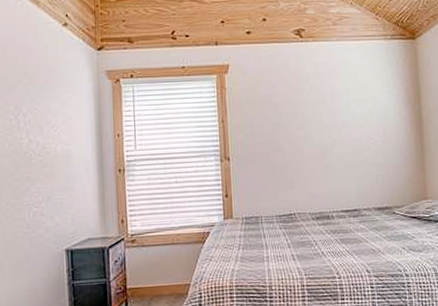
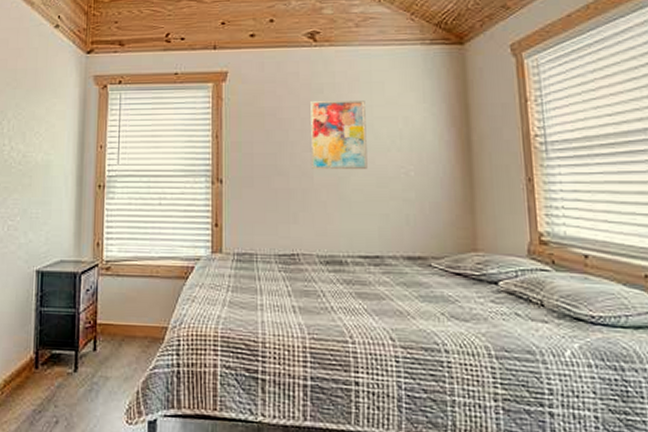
wall art: none [299,86,346,144] -> present [310,100,368,169]

